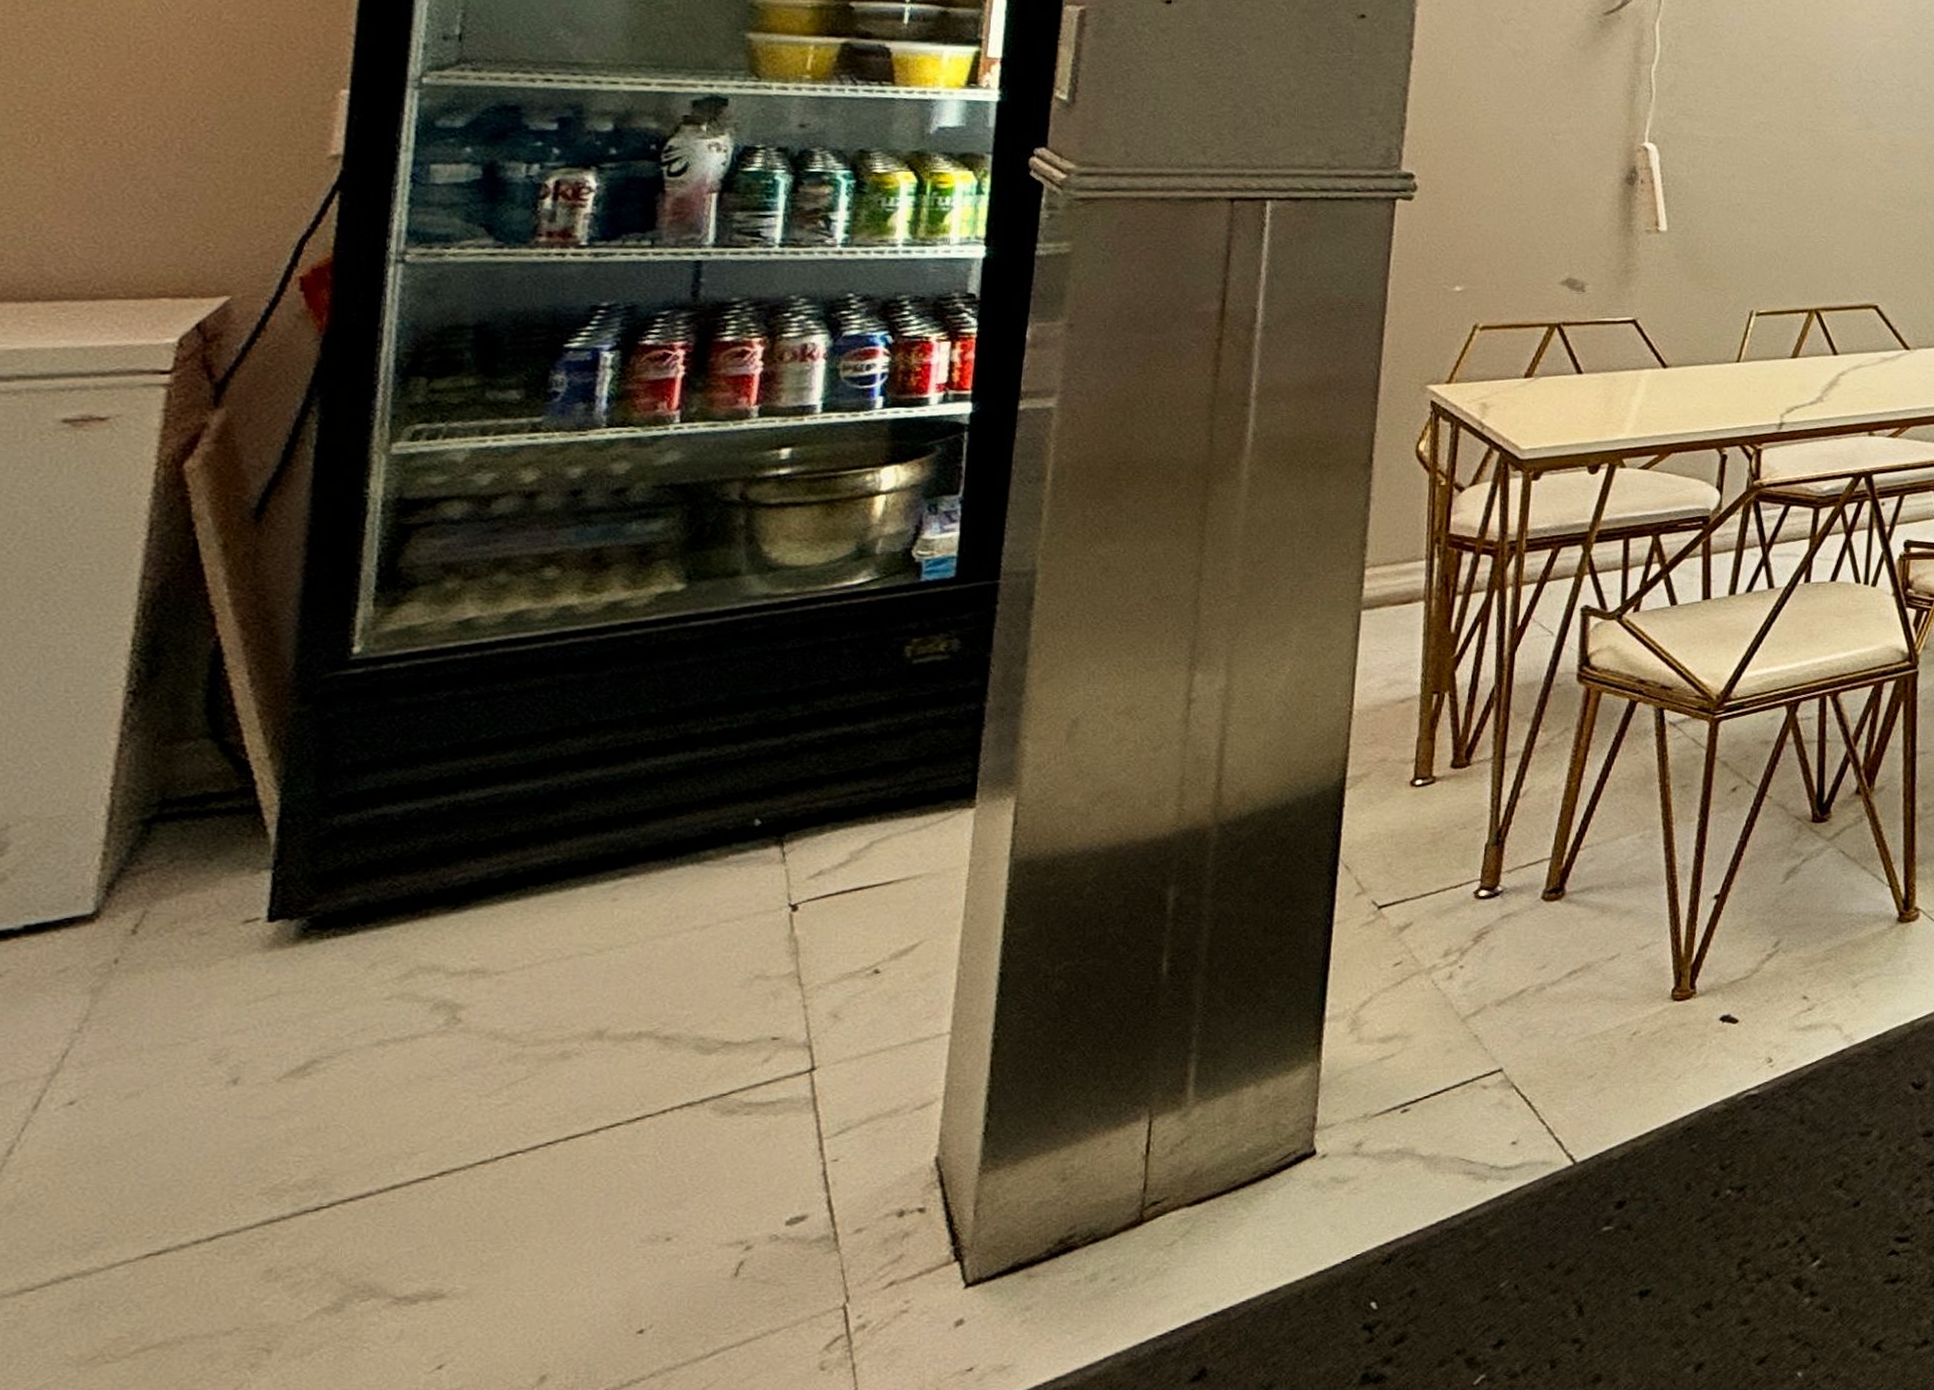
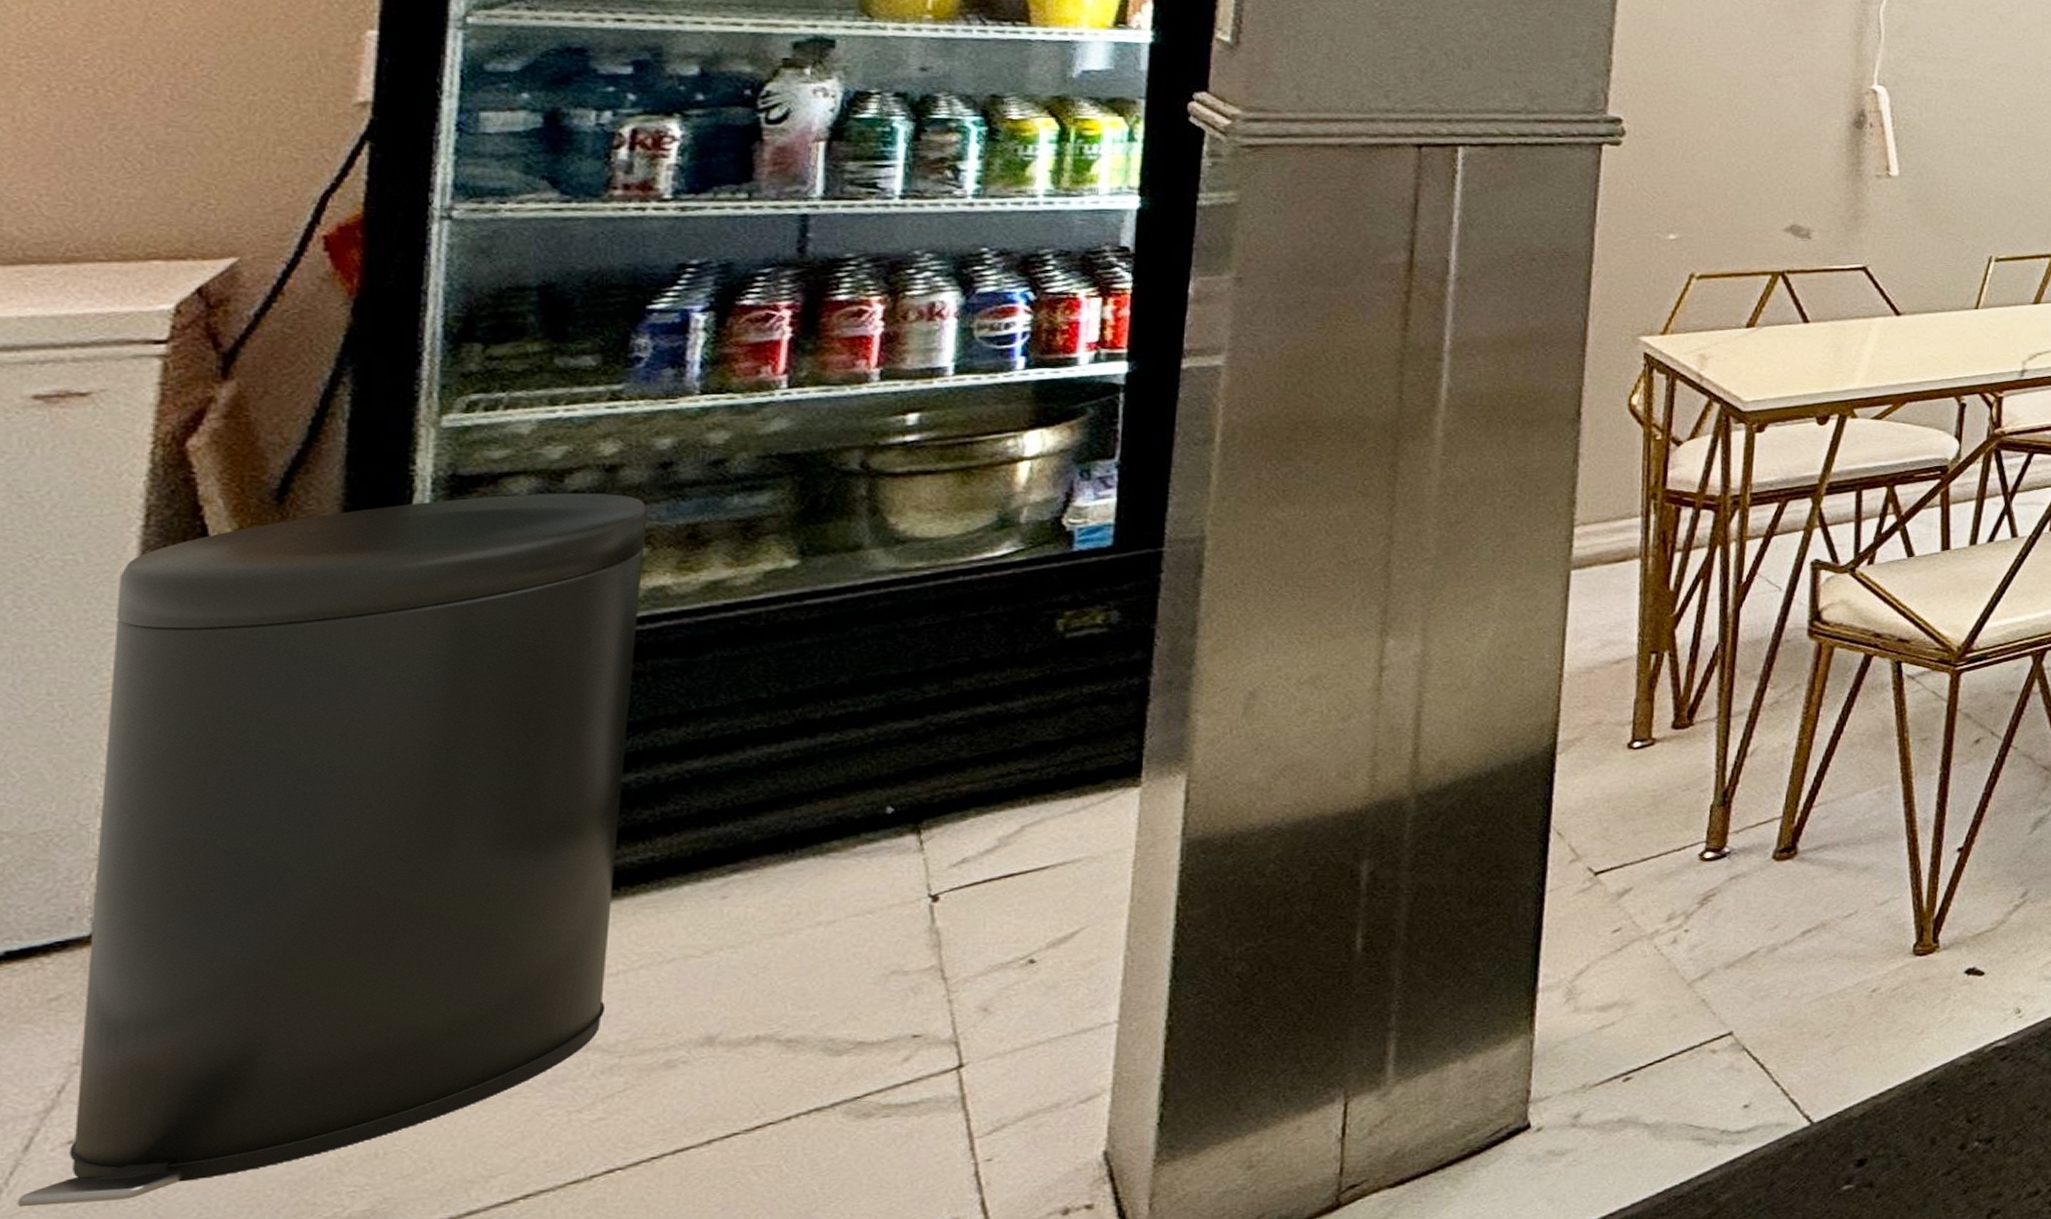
pedal bin: none [26,517,560,1161] -> present [17,493,647,1207]

